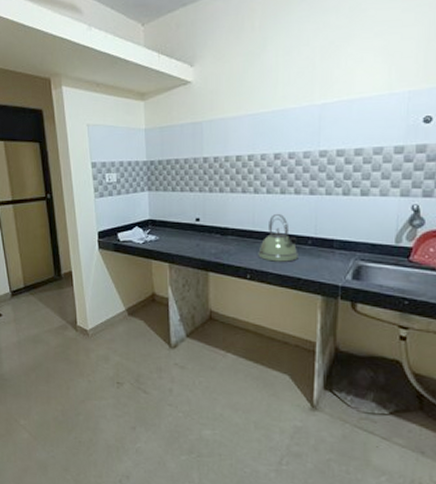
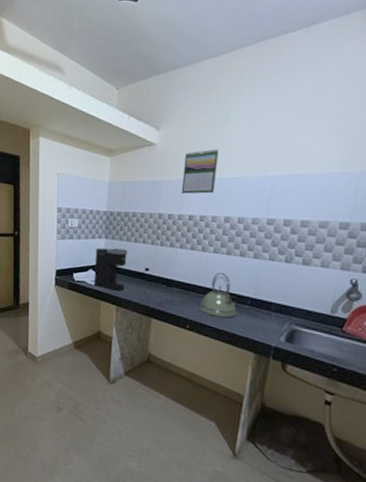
coffee maker: none [139,200,176,247] -> present [94,247,128,291]
calendar: none [224,81,260,133] -> present [181,148,219,194]

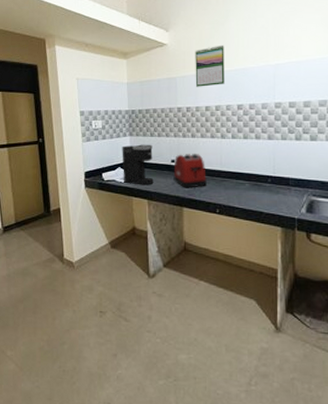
toaster: none [145,263,181,300] -> present [173,153,207,188]
kettle: present [199,273,237,318] -> none [226,156,260,198]

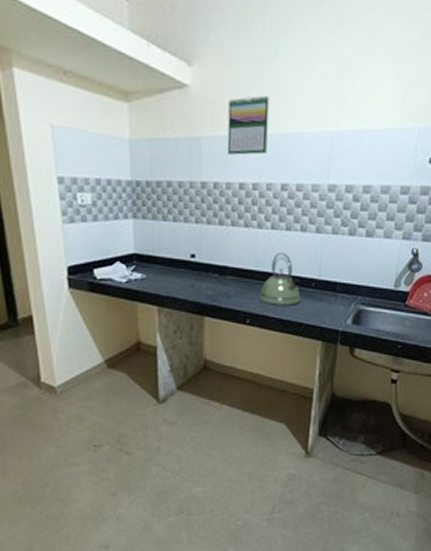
coffee maker: present [122,144,154,185] -> none [121,231,166,287]
toaster: present [173,153,207,188] -> none [193,246,236,292]
kettle: none [226,156,260,198] -> present [259,253,301,306]

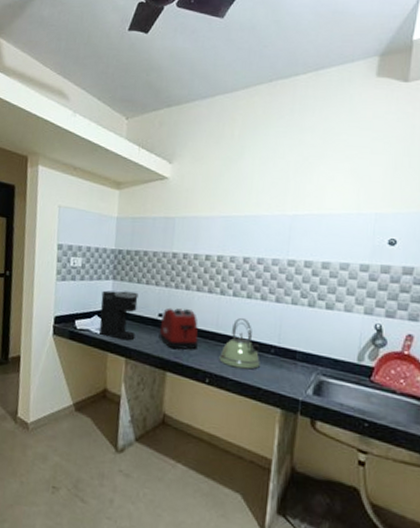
coffee maker: none [121,231,166,287] -> present [99,290,139,341]
toaster: none [193,246,236,292] -> present [158,307,198,350]
calendar: present [227,95,269,155] -> none [196,185,235,232]

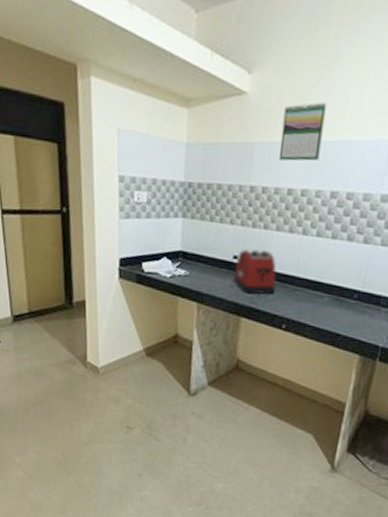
coffee maker: present [99,290,139,341] -> none [168,229,211,285]
calendar: none [196,185,235,232] -> present [278,102,327,162]
kettle: present [219,318,260,370] -> none [297,261,343,316]

